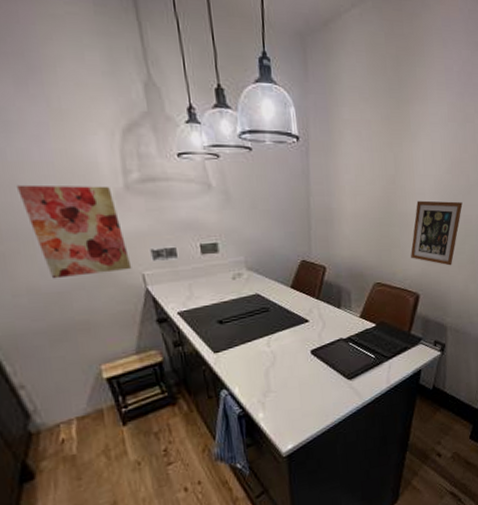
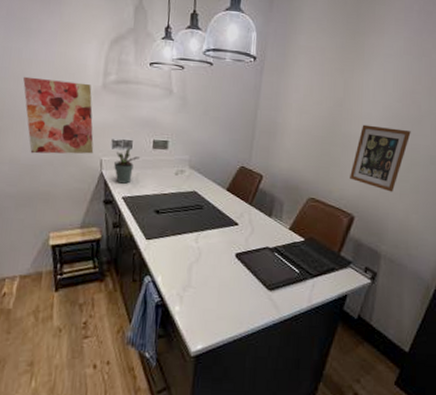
potted plant: none [160,255,188,298] -> present [114,147,140,184]

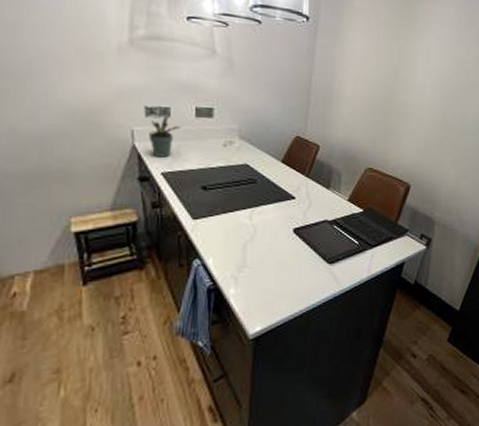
wall art: present [23,76,94,154] -> none [19,25,122,124]
picture frame: present [350,124,411,192] -> none [406,93,461,160]

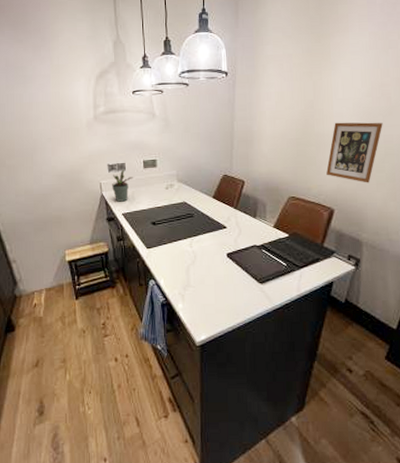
picture frame: none [406,93,461,160] -> present [326,122,383,183]

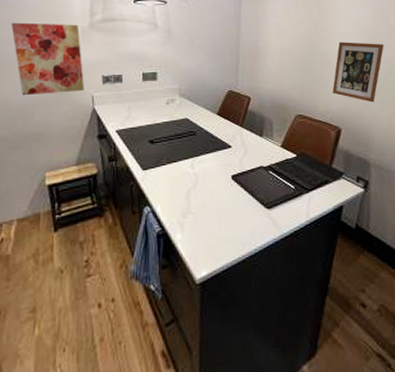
wall art: none [27,117,93,184] -> present [11,22,85,96]
potted plant: present [112,169,133,202] -> none [106,81,130,117]

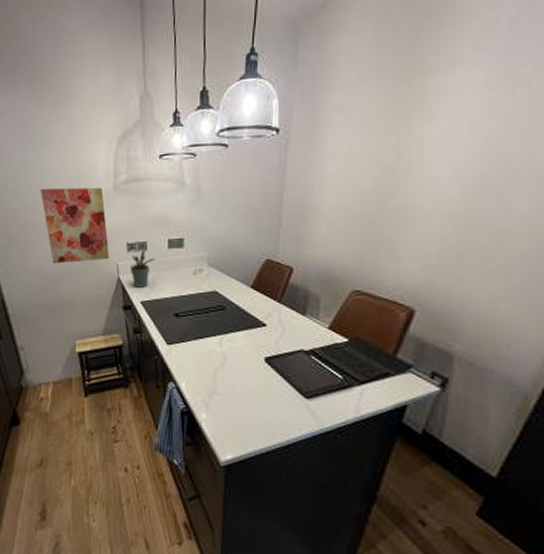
potted plant: none [106,81,130,117] -> present [130,249,155,288]
picture frame: present [332,42,384,103] -> none [407,192,498,277]

